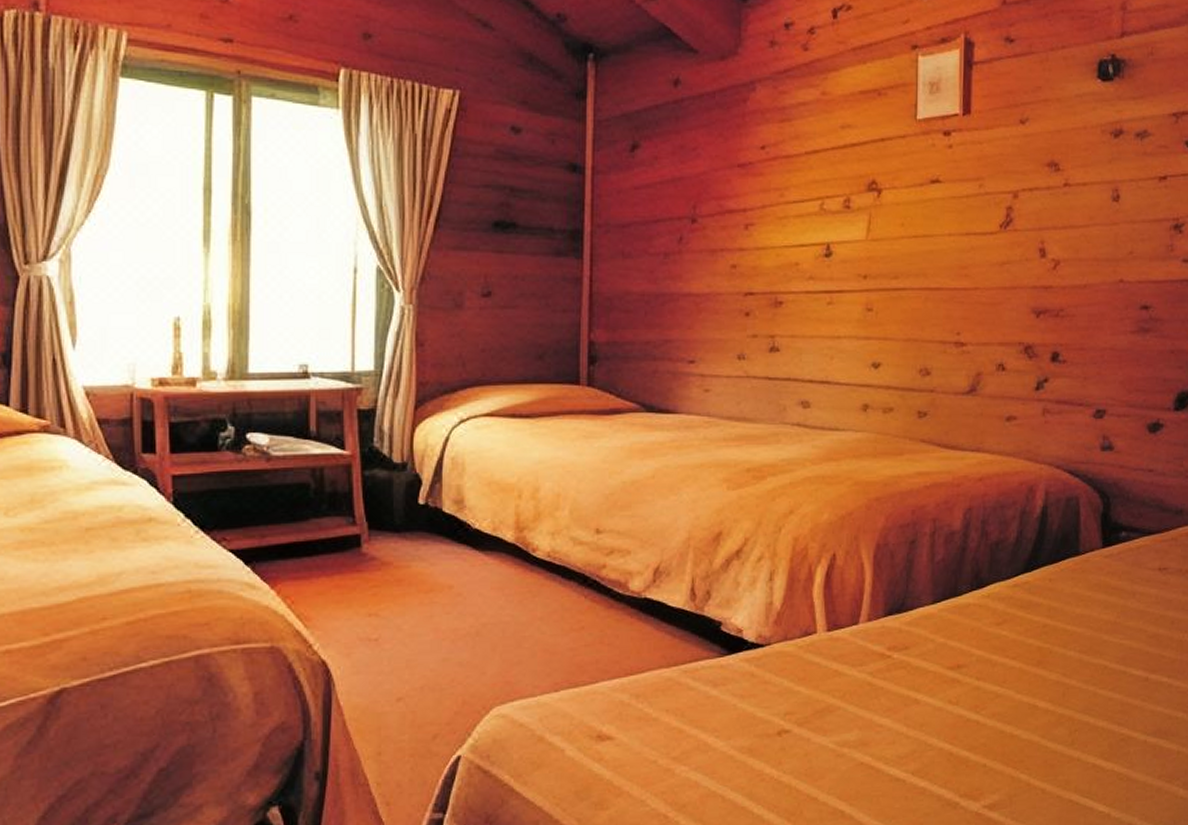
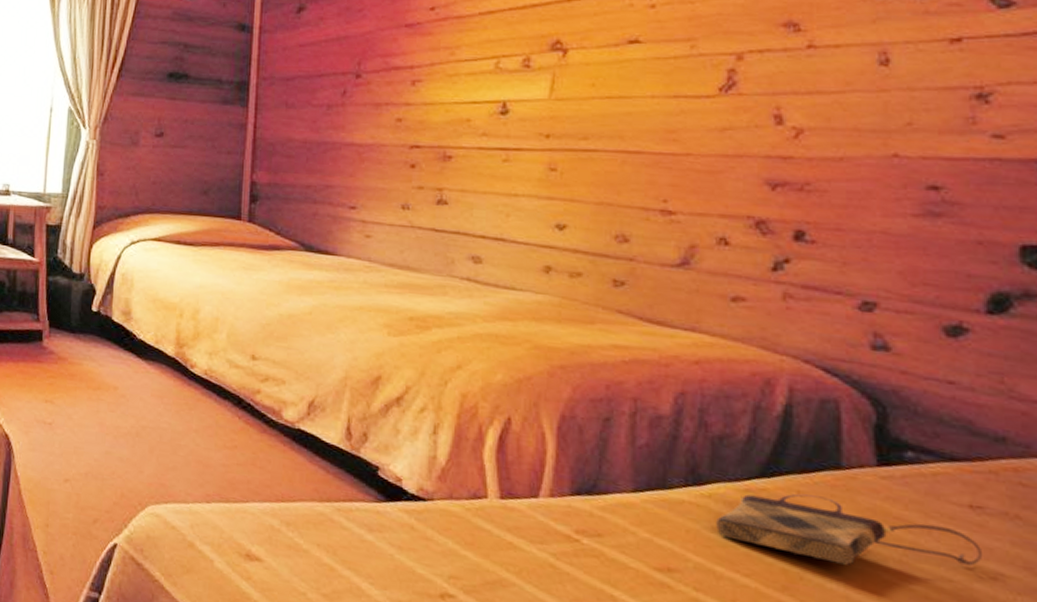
shoulder bag: none [993,580,1166,635] -> present [716,493,983,566]

